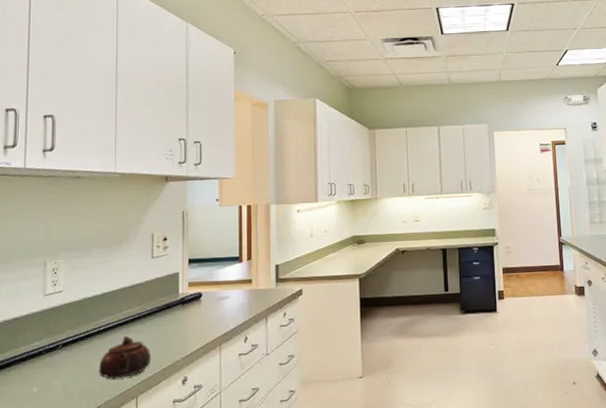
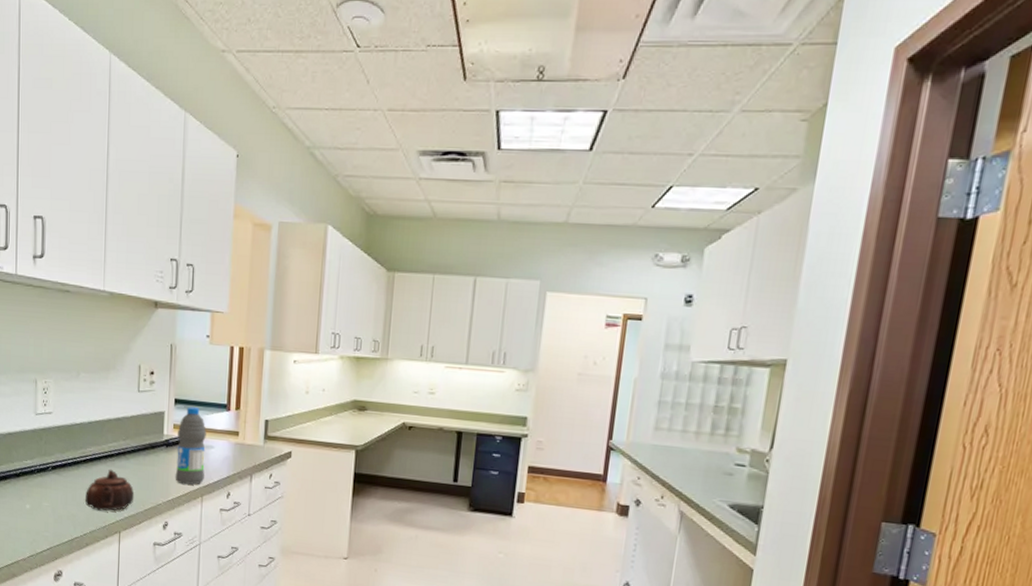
water bottle: none [192,264,221,338] -> present [175,407,206,485]

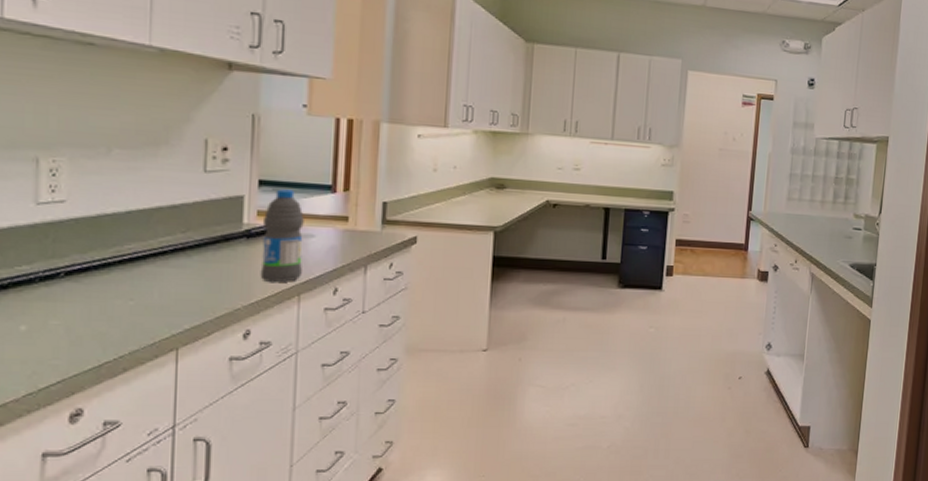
teapot: present [85,469,135,511] -> none [122,269,200,325]

